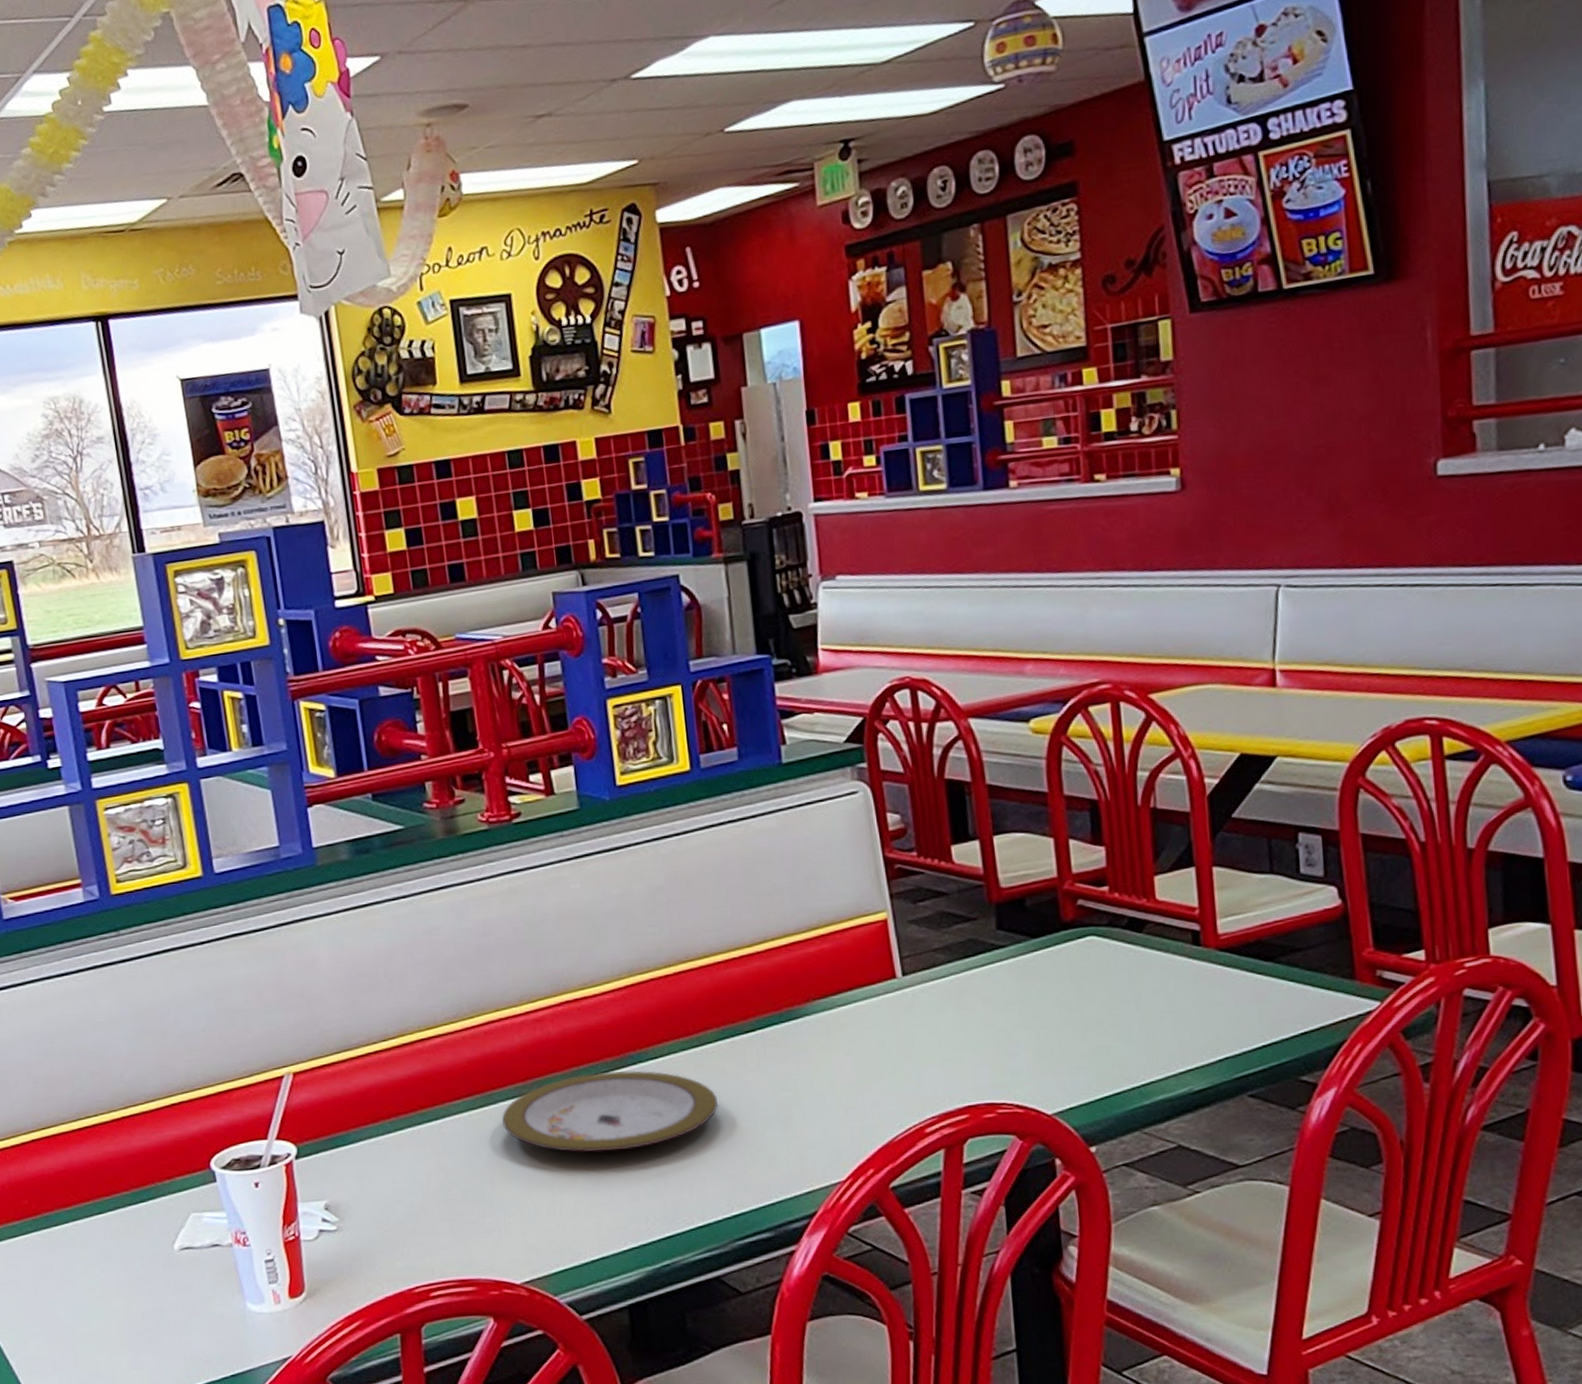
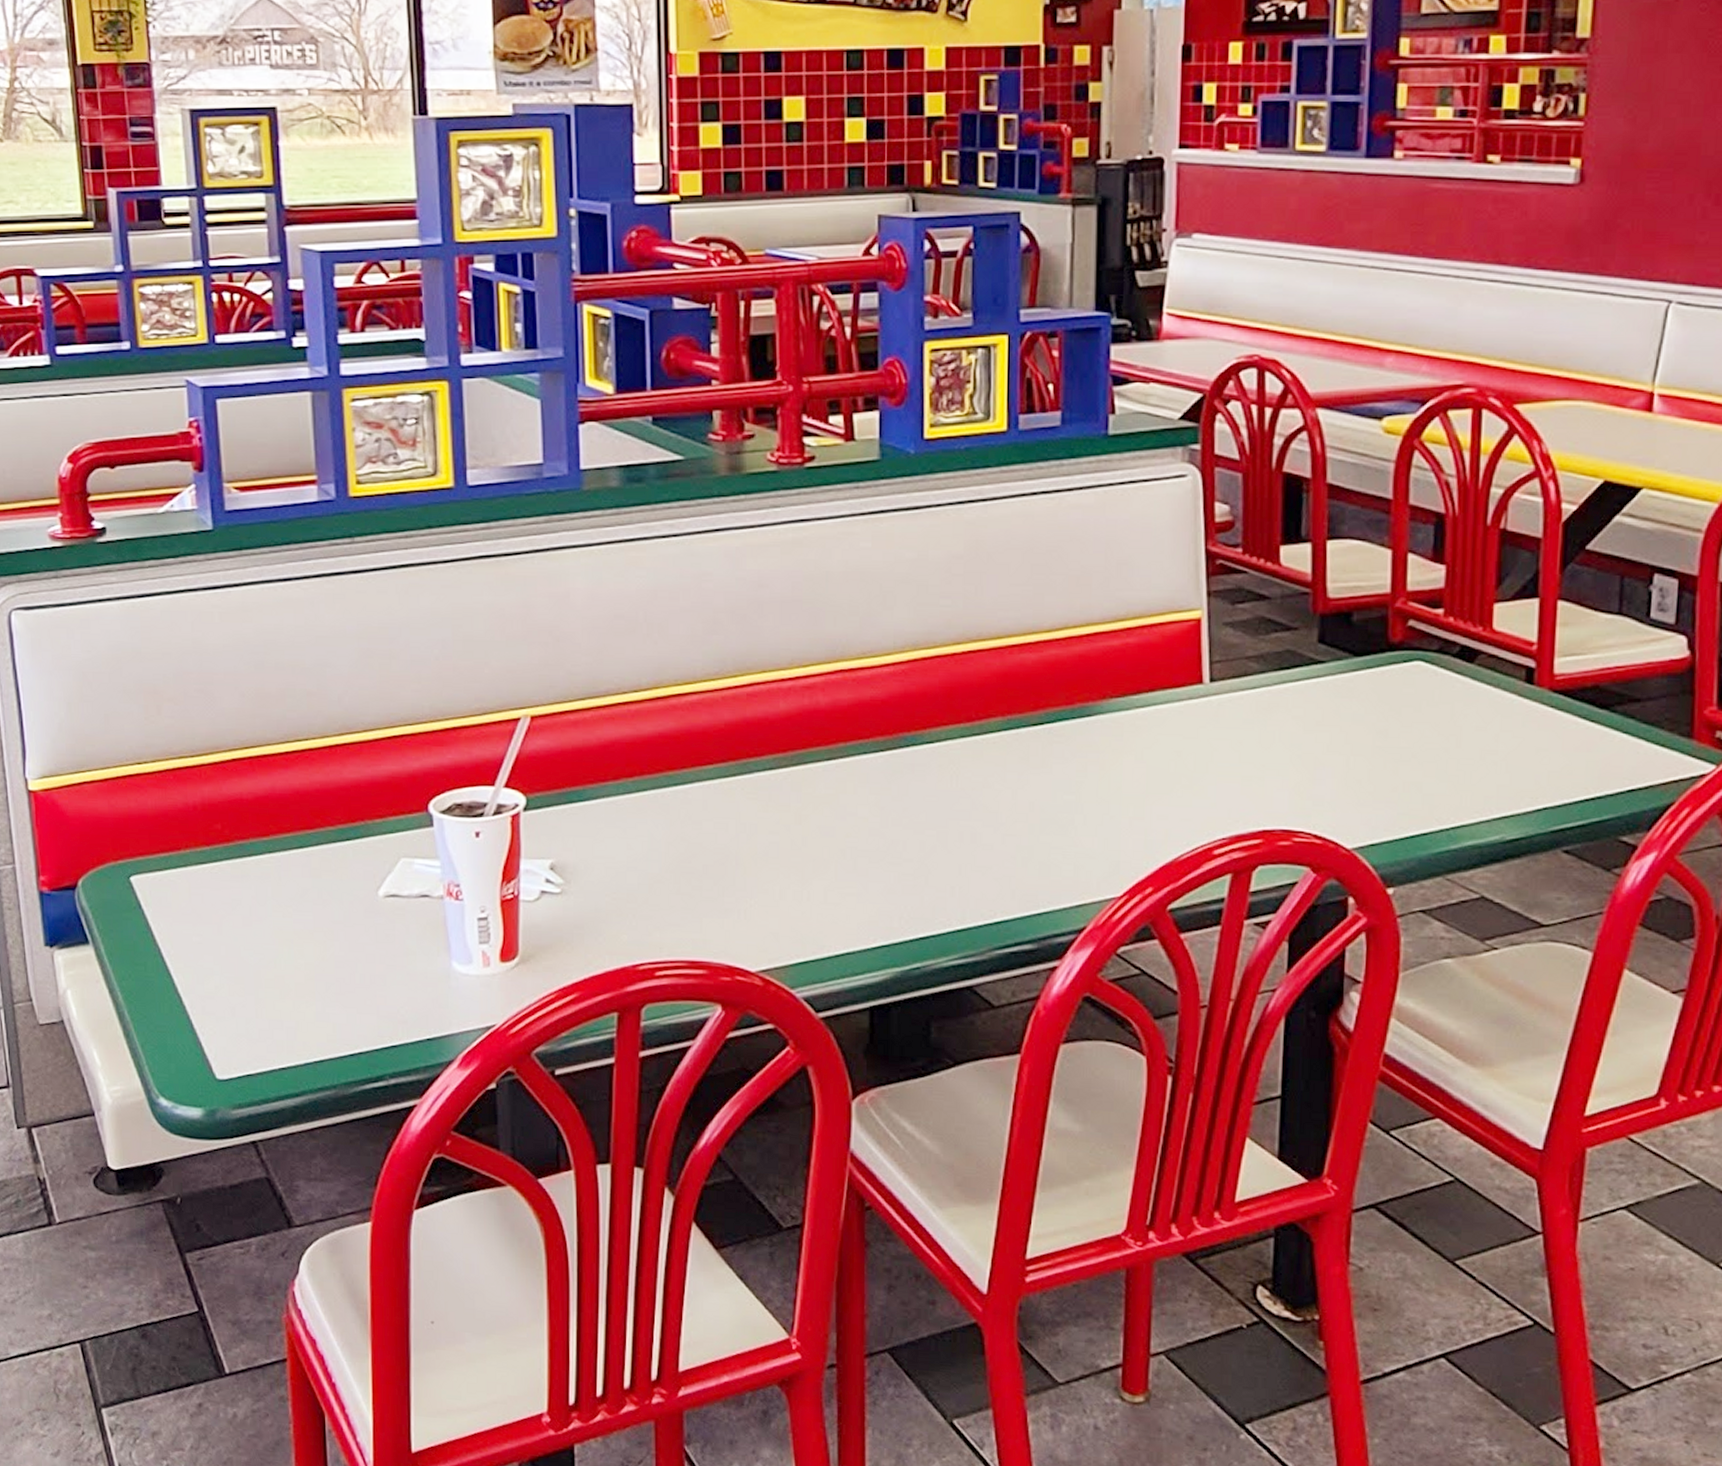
plate: present [501,1070,719,1153] -> none [755,751,994,839]

